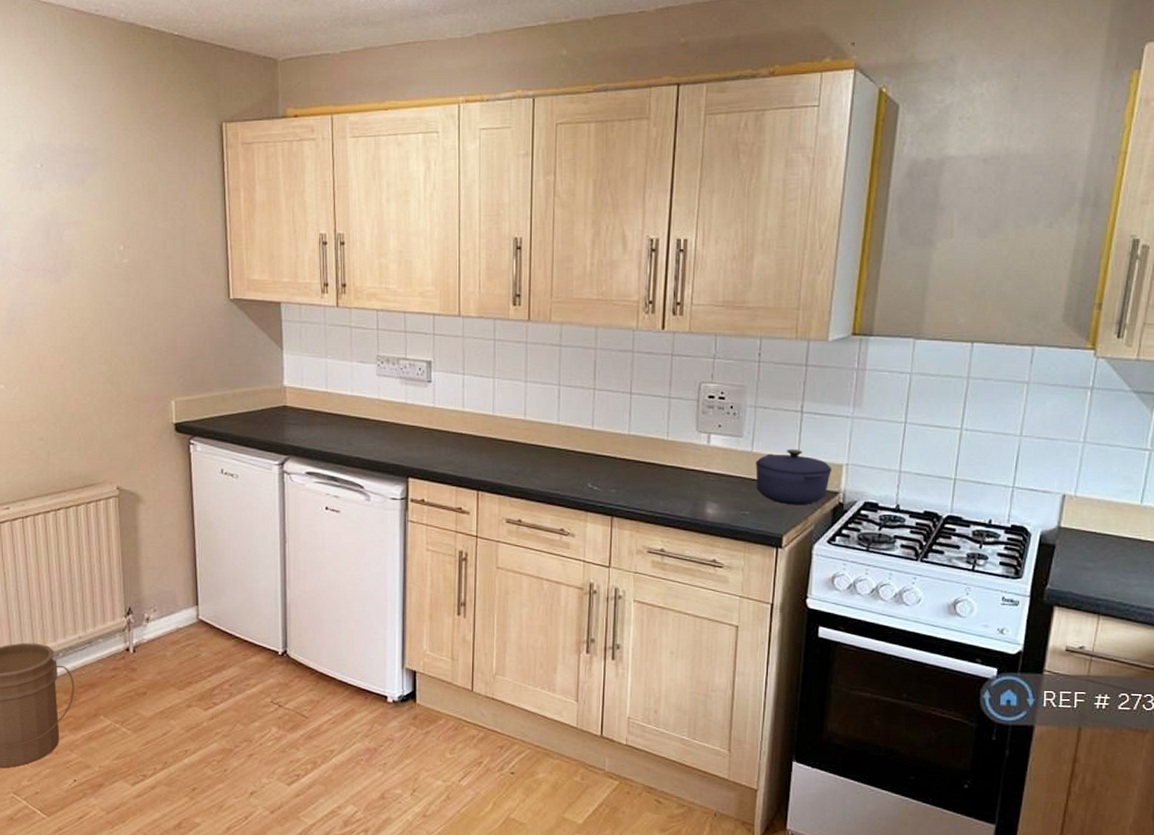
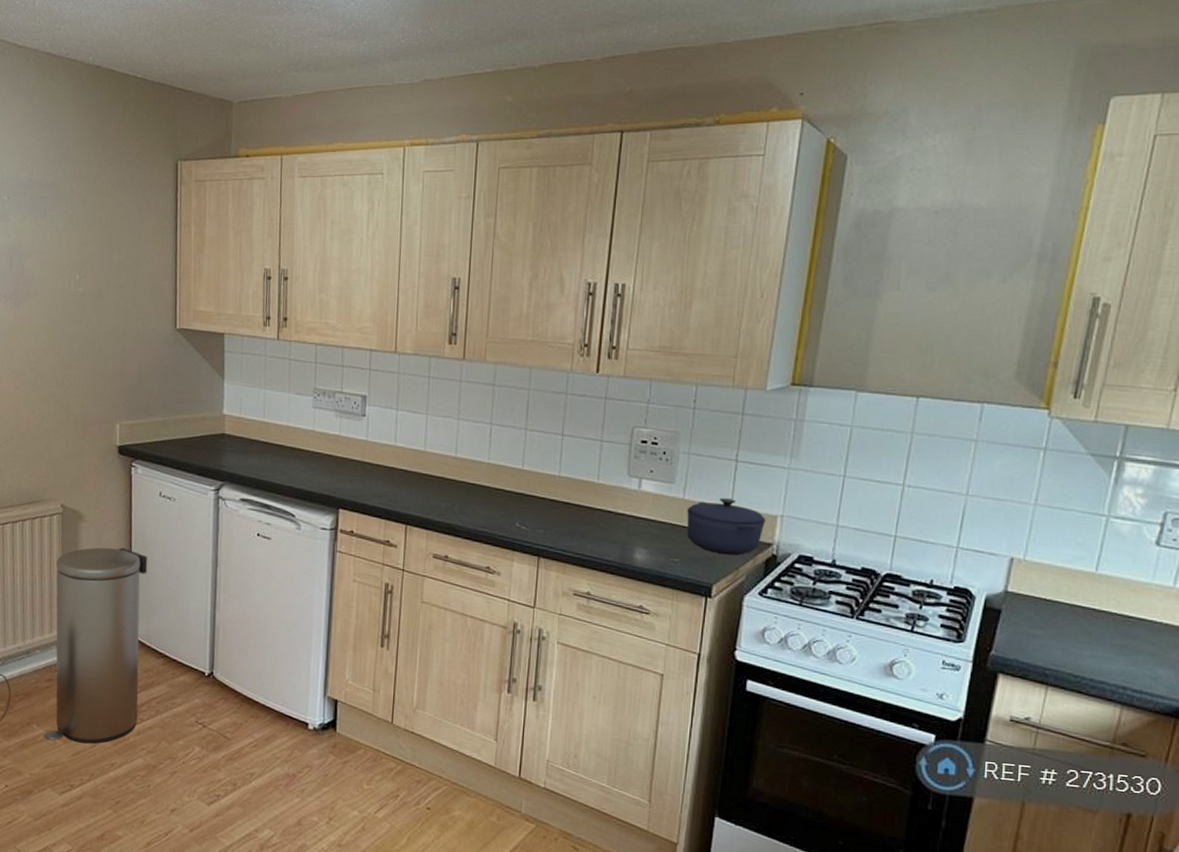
pedal bin: none [111,528,213,732] -> present [43,547,148,744]

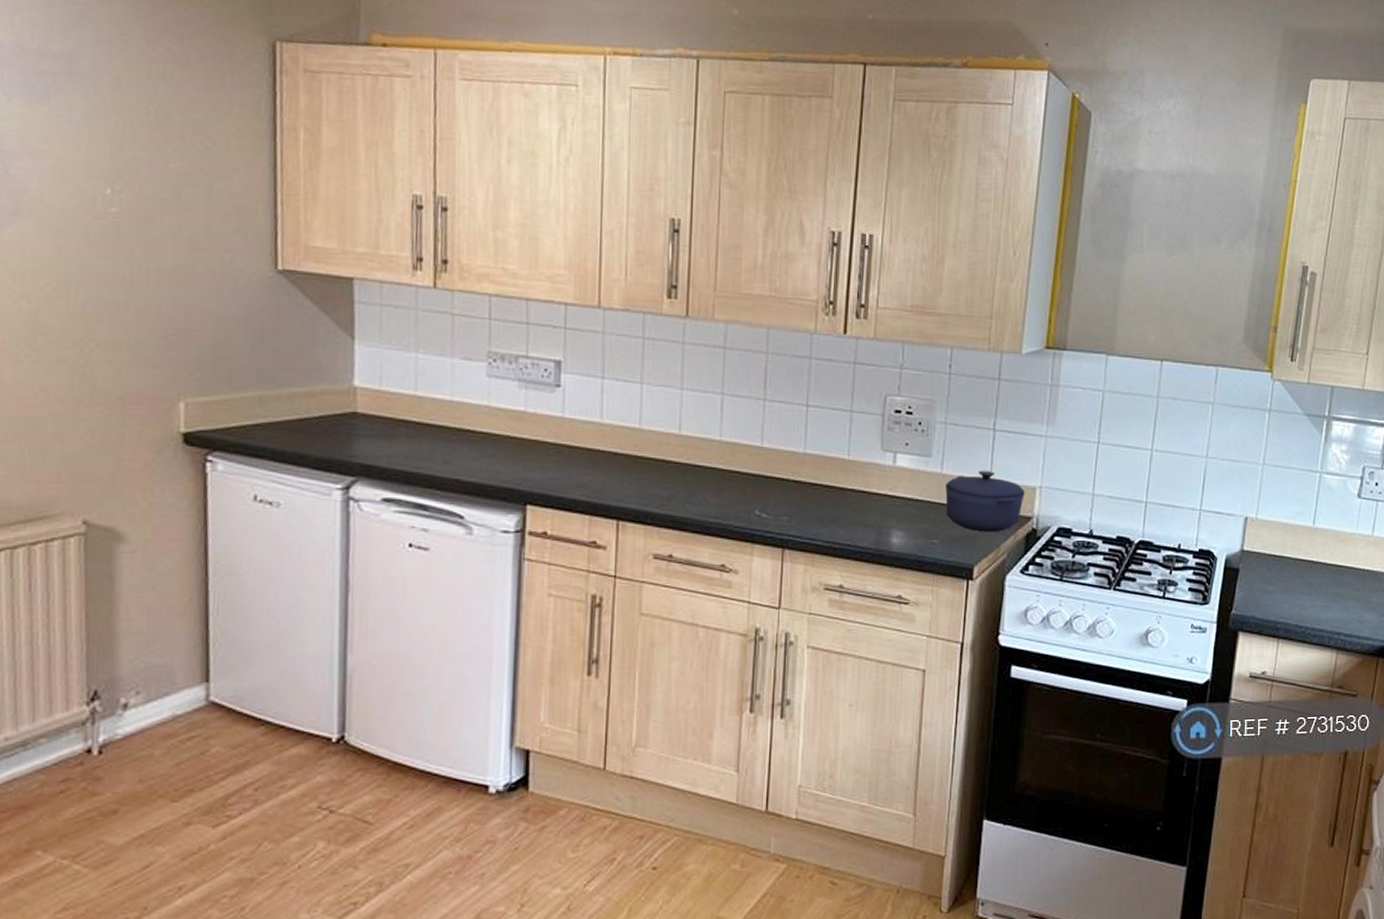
pedal bin: present [43,547,148,744] -> none [54,576,236,871]

